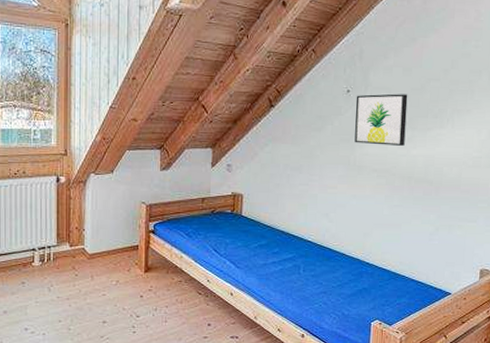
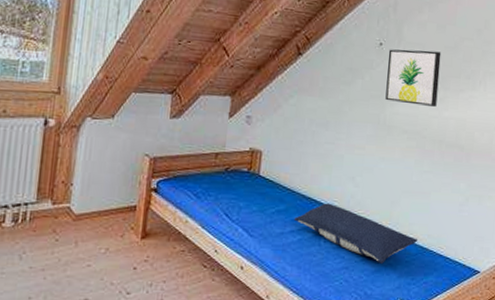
pillow: none [275,237,391,288] -> present [294,203,418,264]

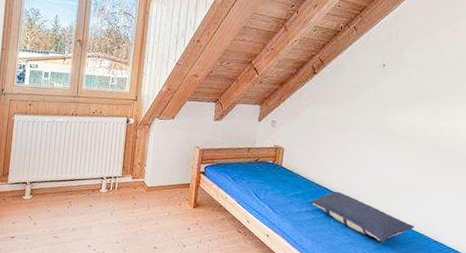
wall art: present [385,49,442,107] -> none [387,69,439,118]

